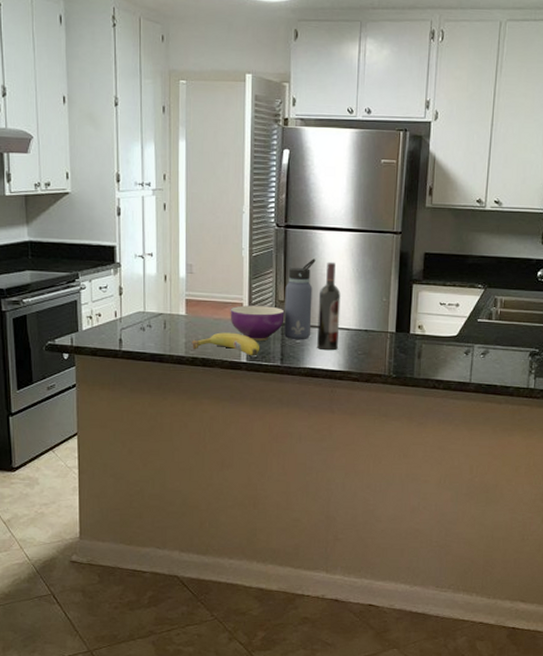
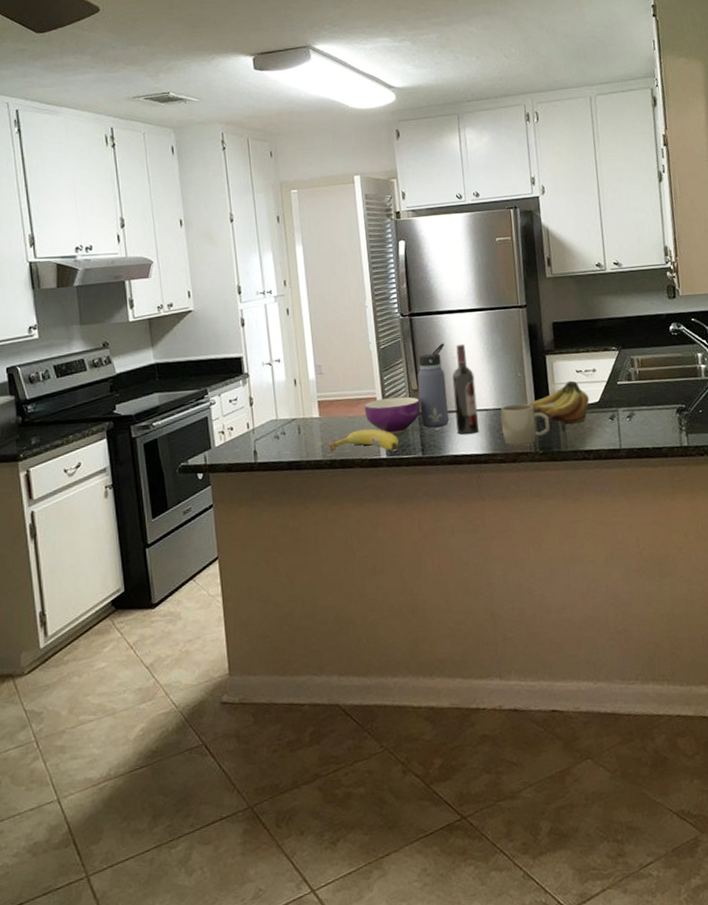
mug: none [360,327,407,368] -> present [500,403,551,446]
fruit: none [390,312,449,353] -> present [529,380,590,424]

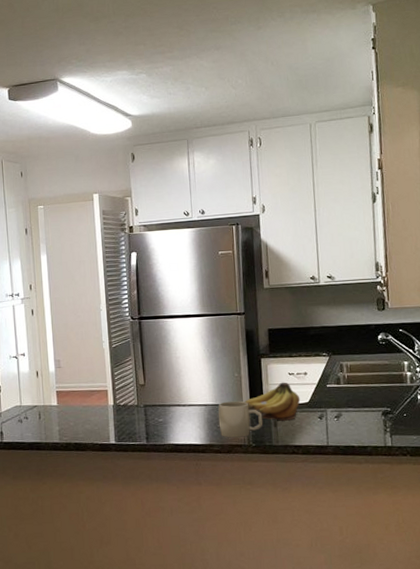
fruit: present [328,428,400,452] -> none [65,417,127,438]
bowl: present [364,396,421,435] -> none [96,390,146,424]
water bottle: present [417,343,449,428] -> none [144,344,172,419]
wine bottle: present [452,343,479,435] -> none [175,345,198,427]

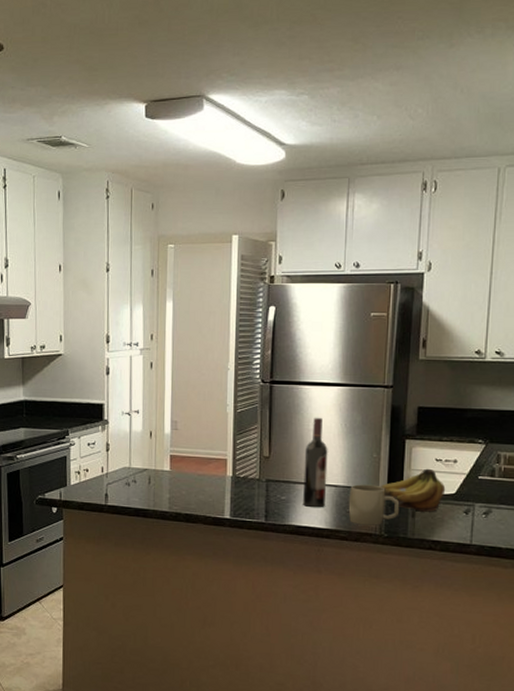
wine bottle: none [175,345,198,427] -> present [303,417,328,508]

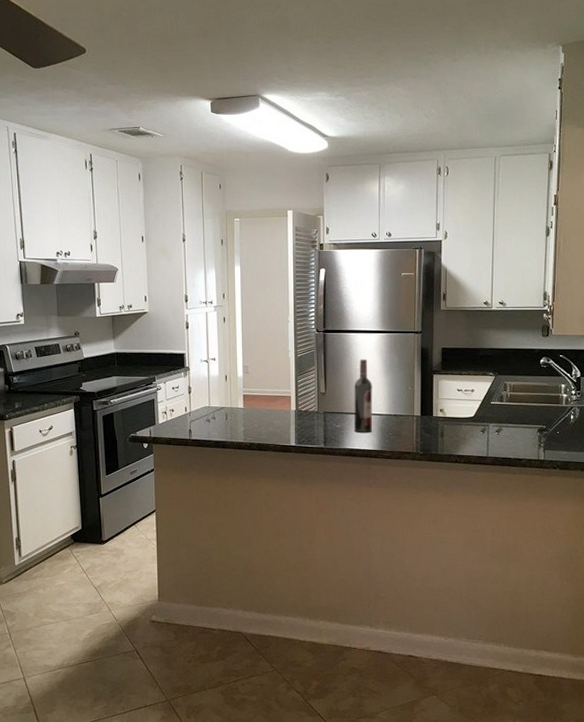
mug: present [348,484,400,527] -> none [391,412,431,446]
fruit: present [380,468,446,512] -> none [415,397,466,432]

